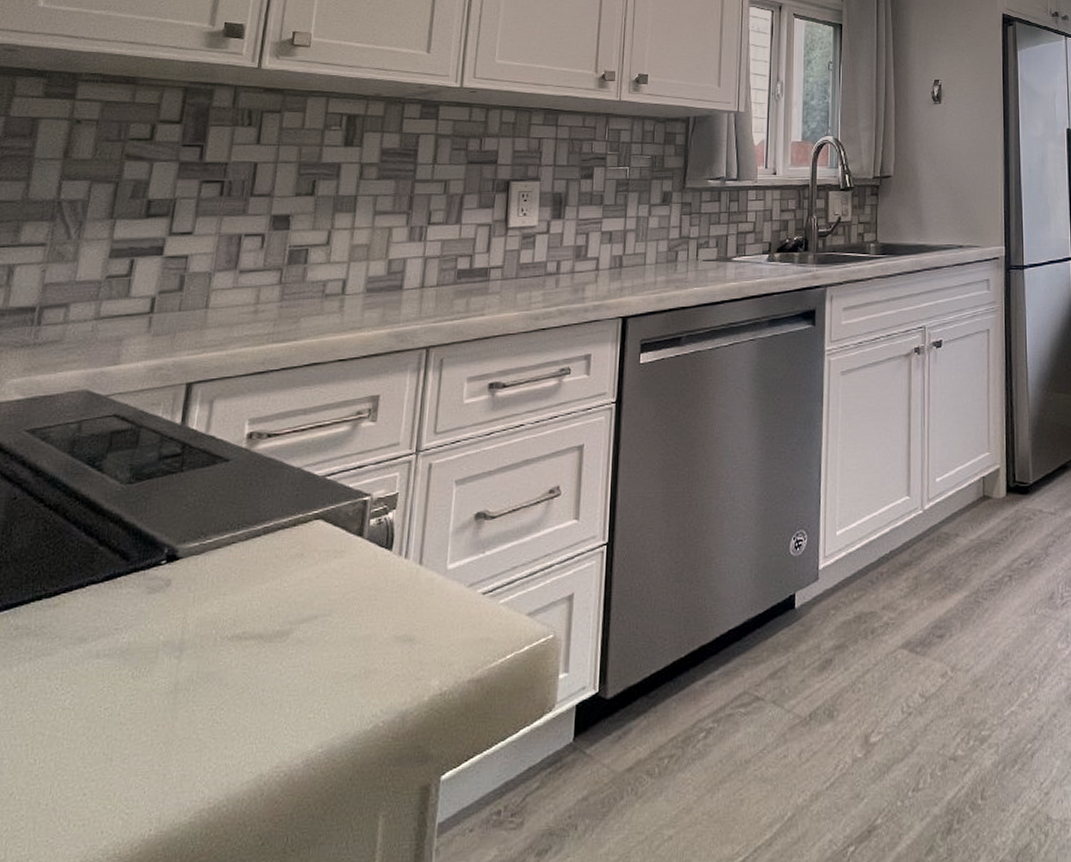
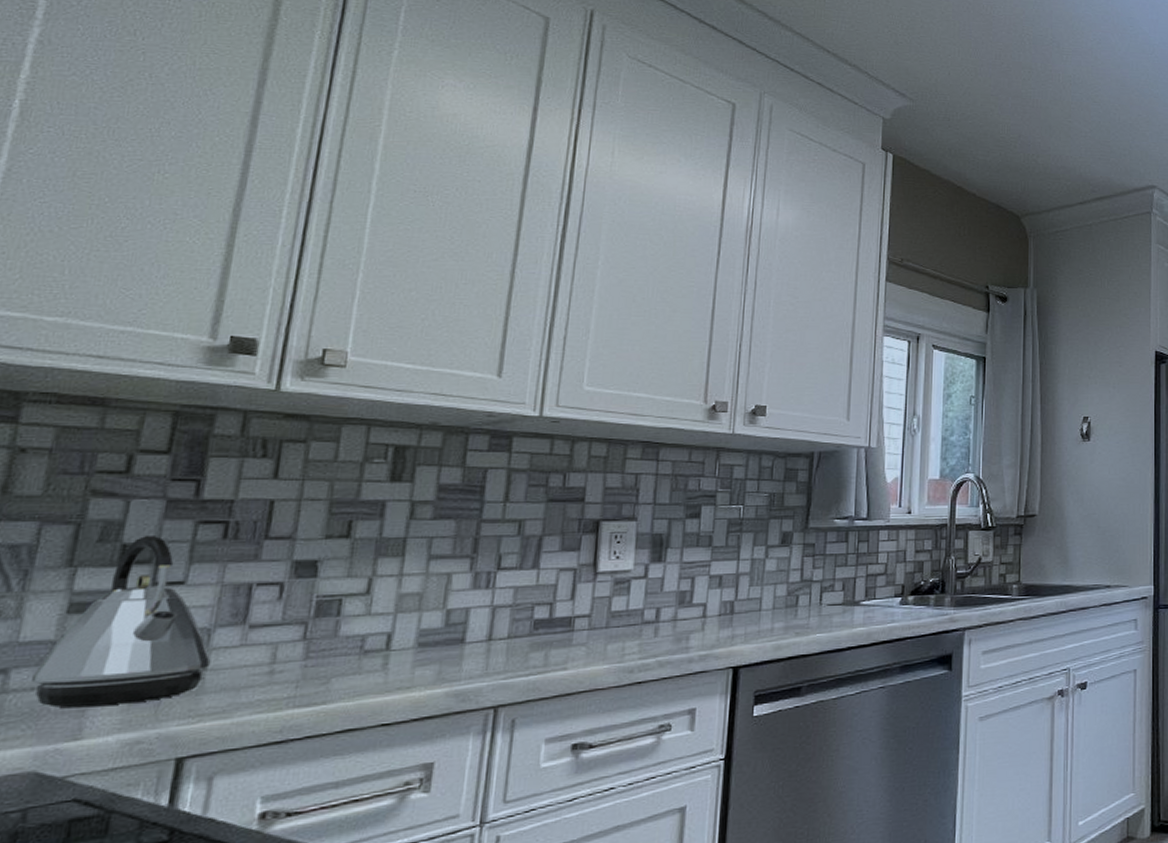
kettle: none [84,193,212,338] -> present [30,536,212,709]

